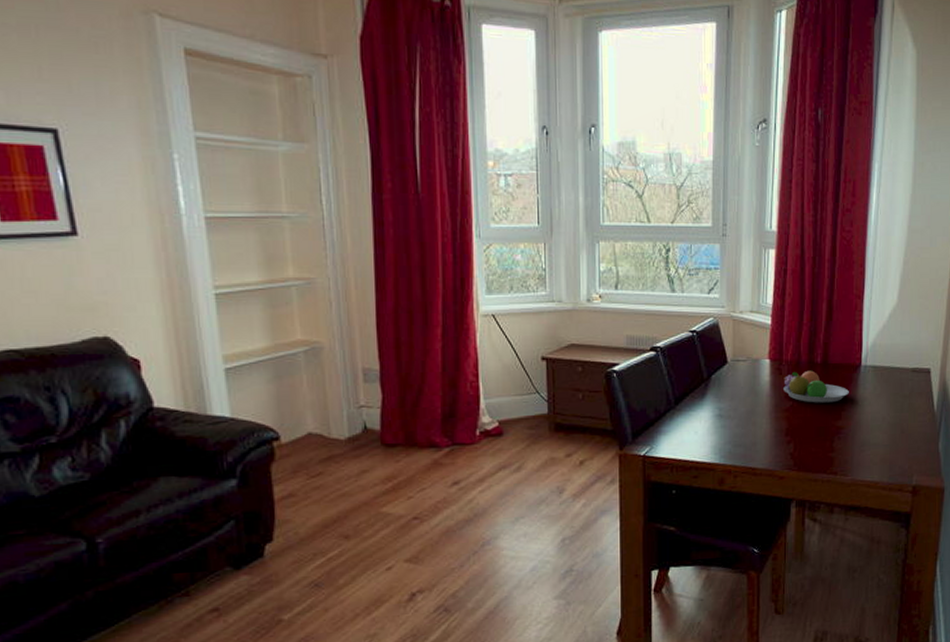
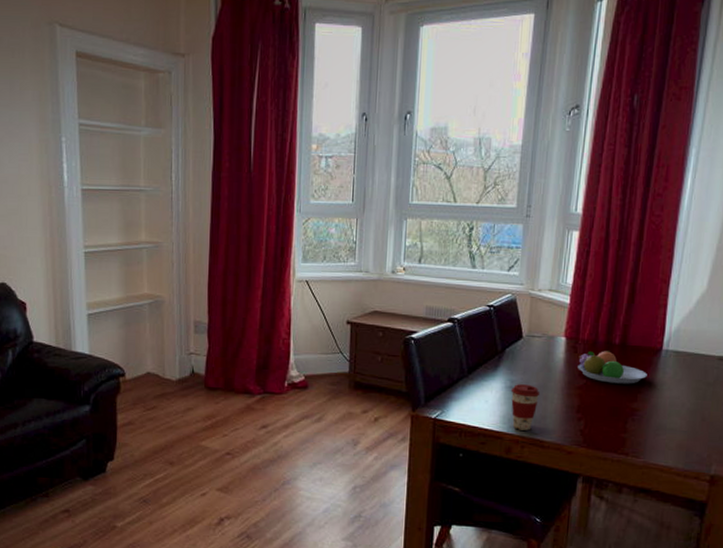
coffee cup: none [719,411,749,460] -> present [511,384,540,431]

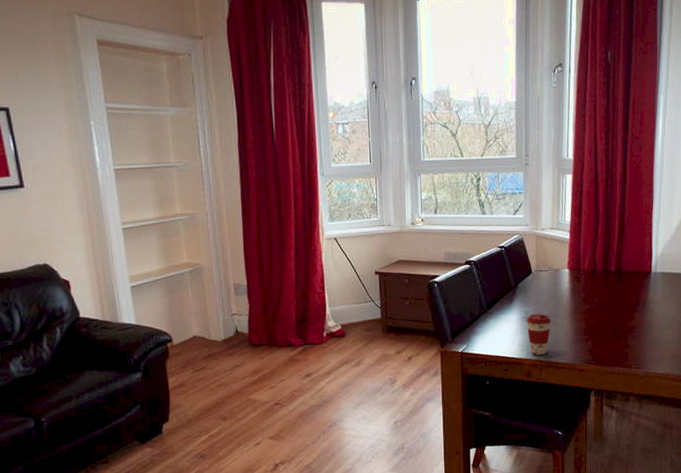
fruit bowl: present [578,351,647,384] -> none [581,278,641,306]

